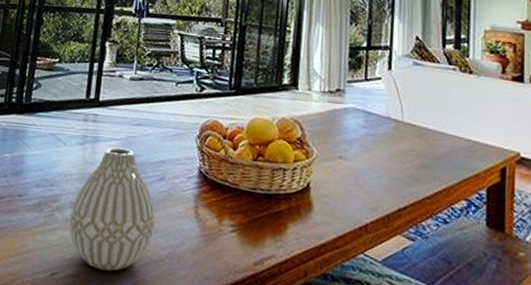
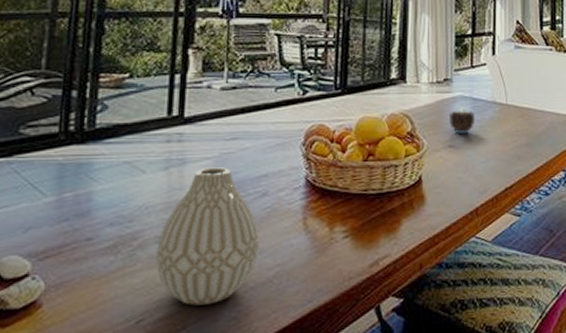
candle: none [340,119,367,146] -> present [449,107,475,133]

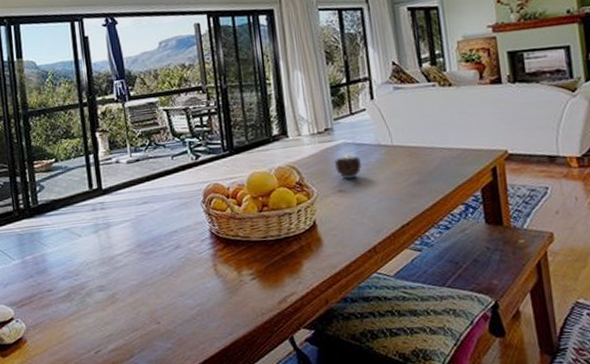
vase: present [156,167,260,306] -> none [100,227,181,339]

